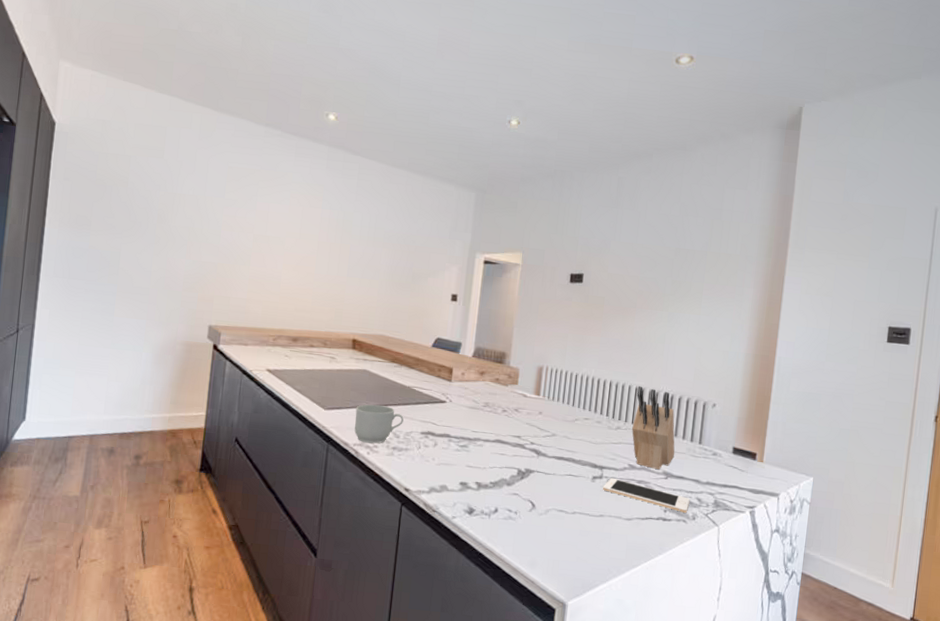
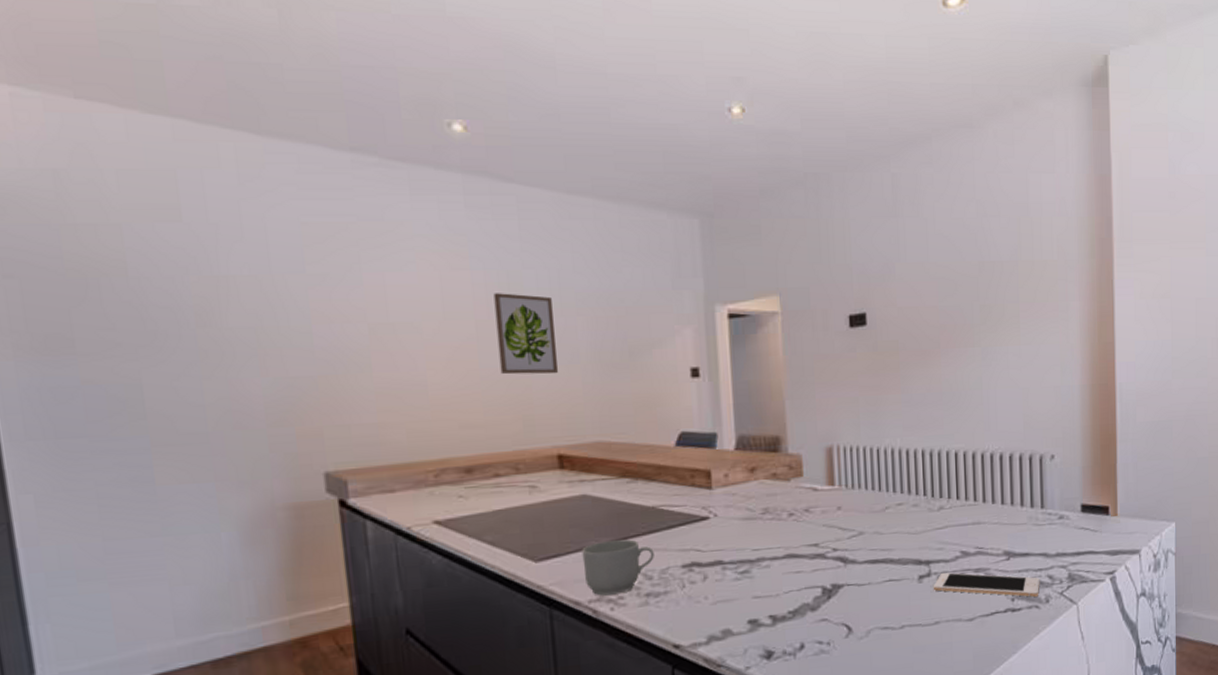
wall art: none [327,225,369,285] -> present [493,293,558,375]
knife block: present [632,386,675,469] -> none [957,449,1015,551]

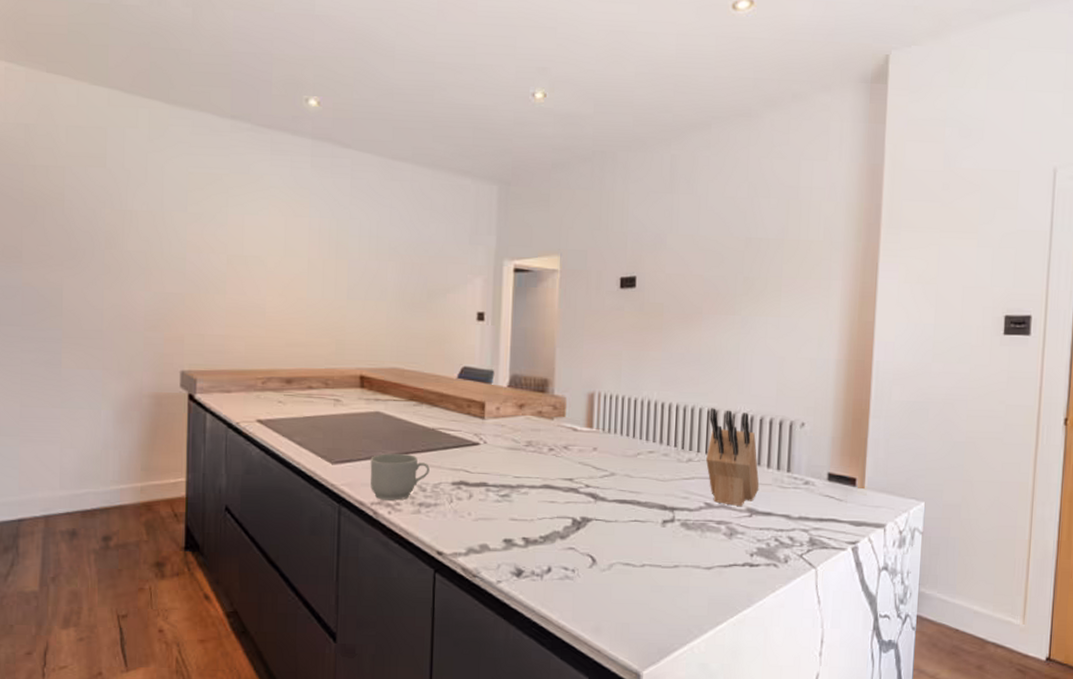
wall art: present [493,293,558,375] -> none [323,237,370,308]
cell phone: present [933,572,1040,597] -> none [675,520,781,555]
knife block: none [957,449,1015,551] -> present [706,408,760,506]

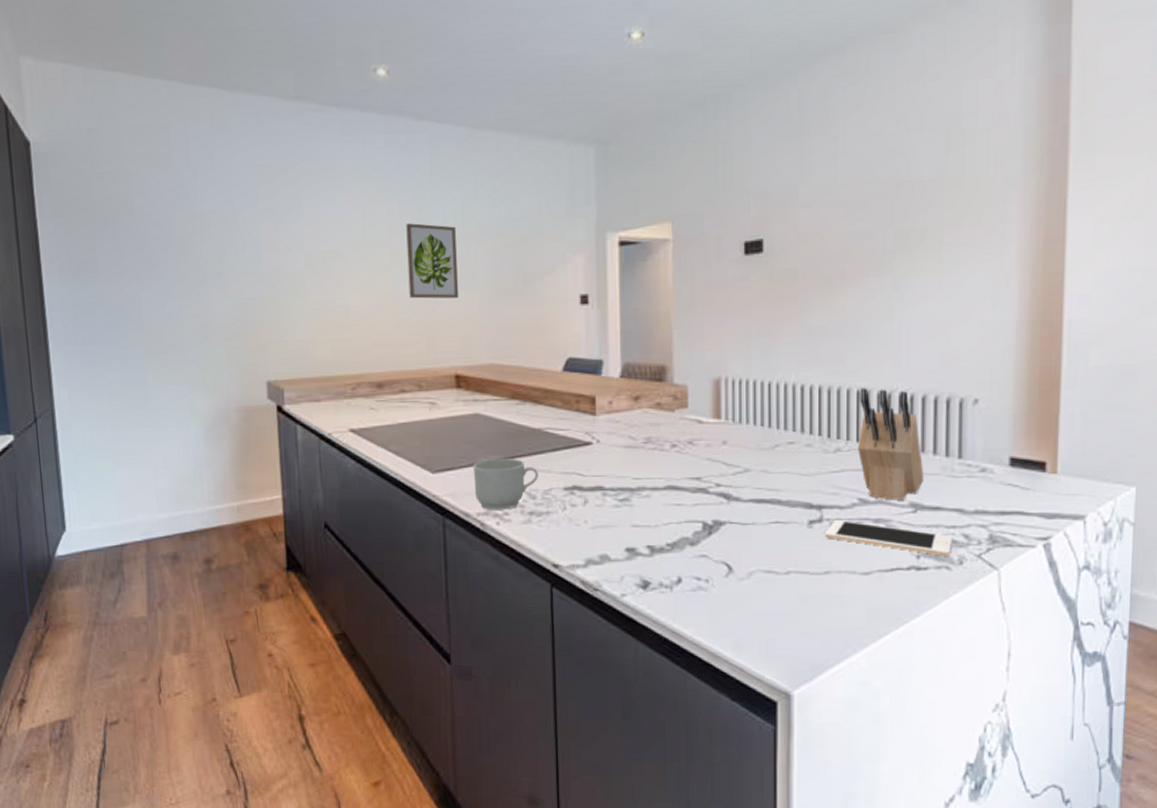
wall art: none [323,237,370,308] -> present [406,223,458,299]
cell phone: none [675,520,781,555] -> present [824,519,953,556]

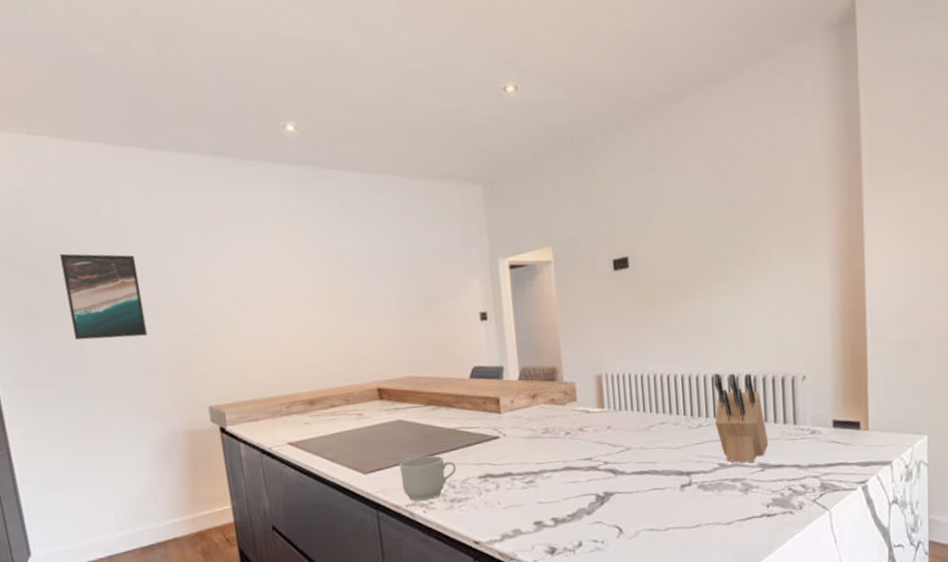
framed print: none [124,201,208,298] -> present [59,253,148,340]
wall art: present [406,223,458,299] -> none [323,259,375,325]
cell phone: present [824,519,953,556] -> none [693,482,794,504]

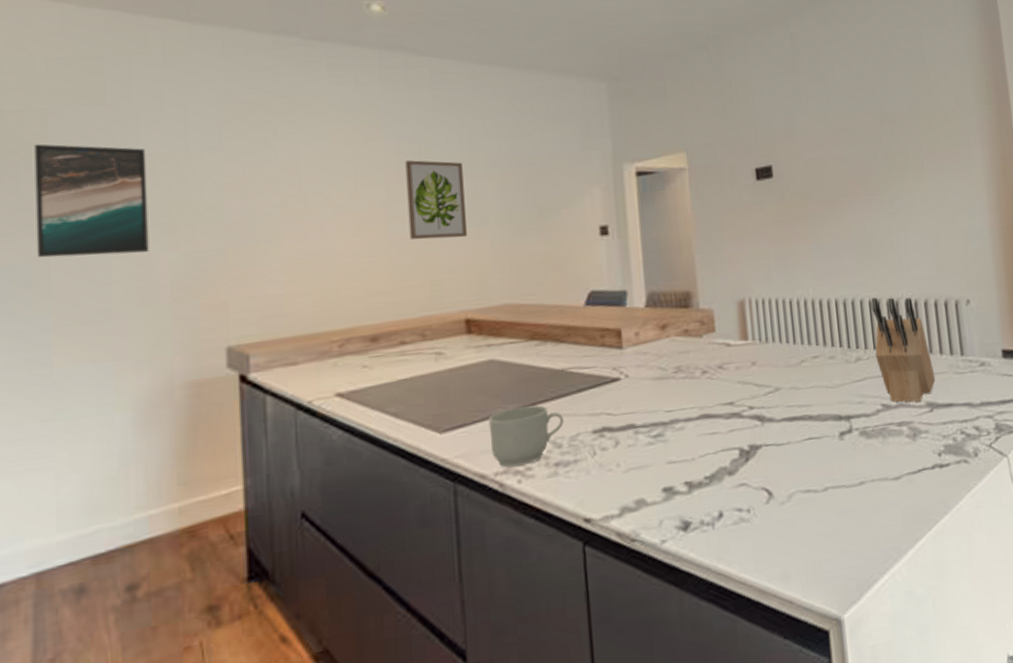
wall art: none [323,259,375,325] -> present [405,160,467,240]

